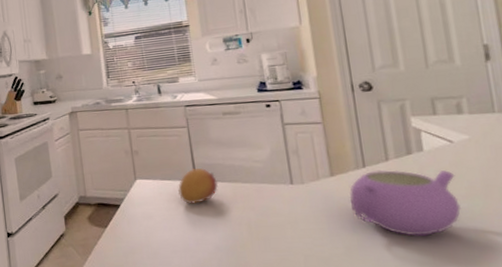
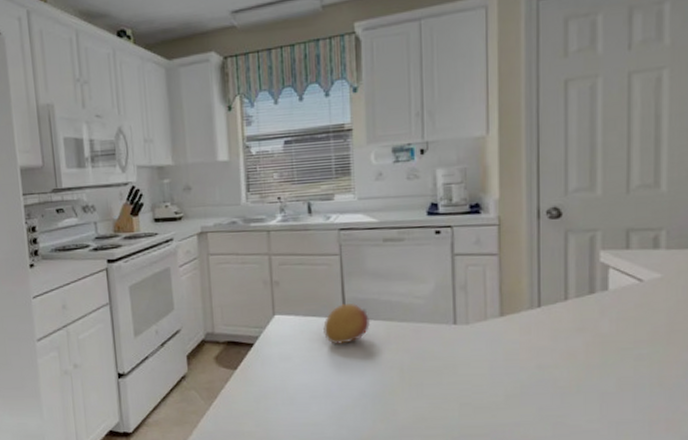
teapot: present [349,170,462,236] -> none [518,310,640,384]

